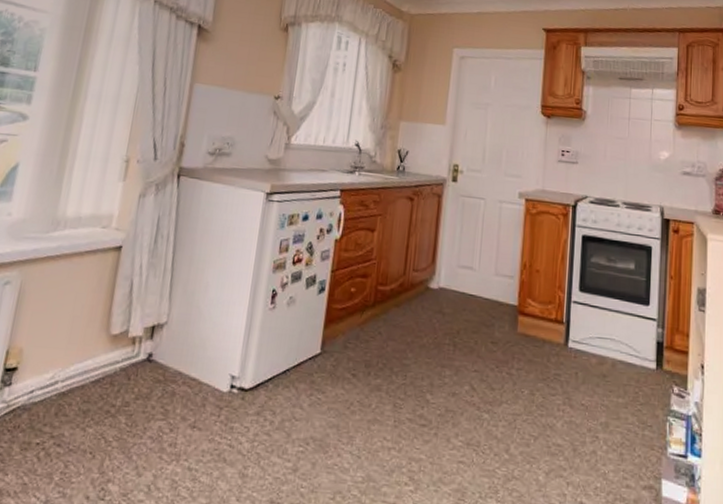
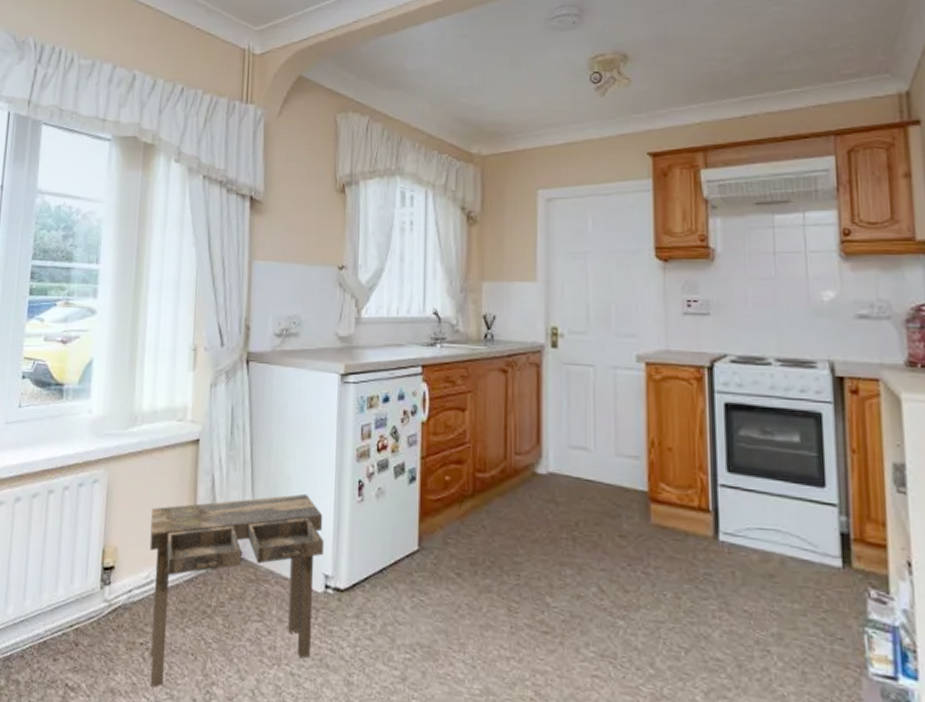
side table: none [41,300,236,487] -> present [149,493,324,687]

